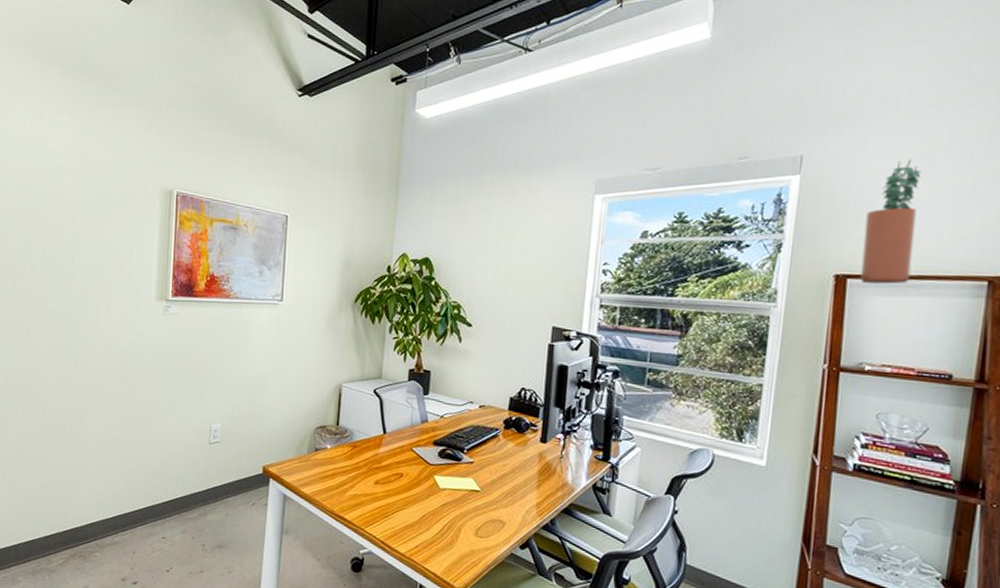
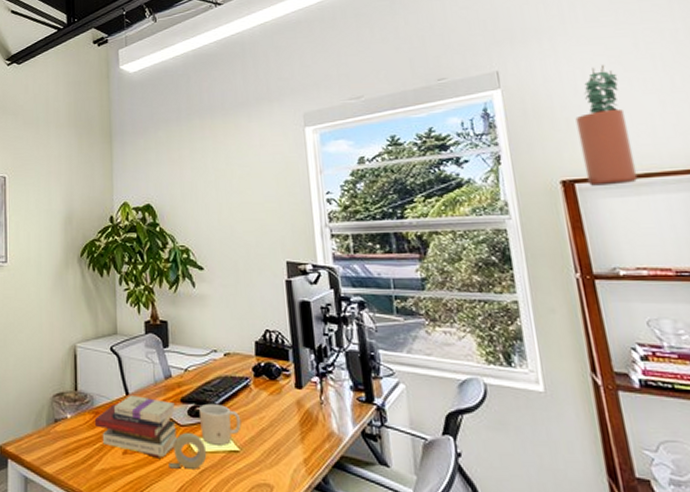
books: none [351,433,427,490] -> present [94,394,178,458]
adhesive tape: none [414,471,451,502] -> present [168,433,207,469]
mug: none [448,447,486,485] -> present [198,403,242,445]

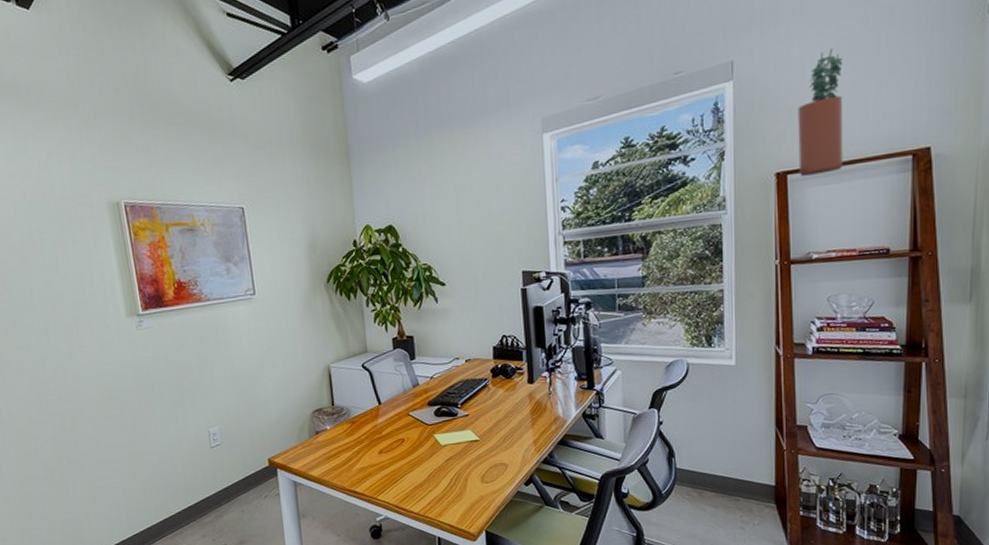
books: present [94,394,178,458] -> none [351,403,426,454]
adhesive tape: present [168,433,207,469] -> none [419,430,452,461]
mug: present [198,403,242,445] -> none [443,403,481,438]

